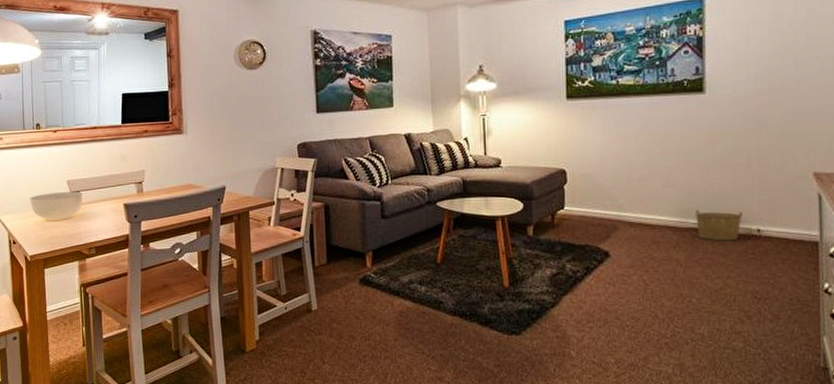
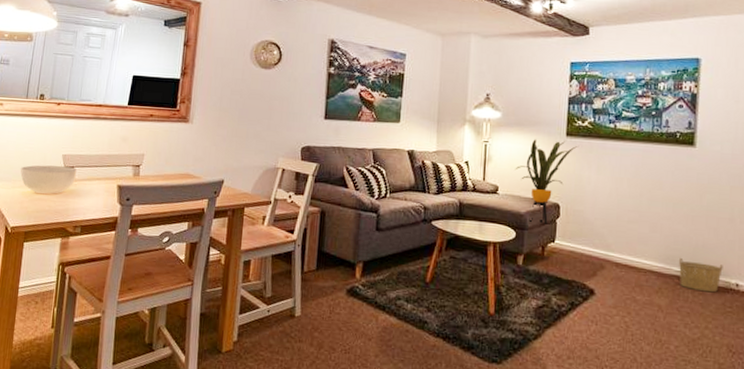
house plant: none [516,105,580,192] -> present [515,139,578,224]

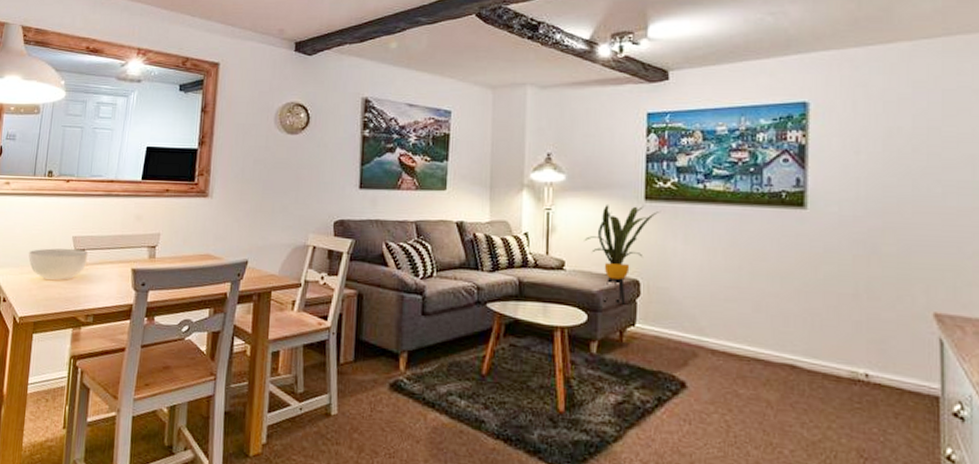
basket: present [679,257,723,293] -> none [791,342,848,385]

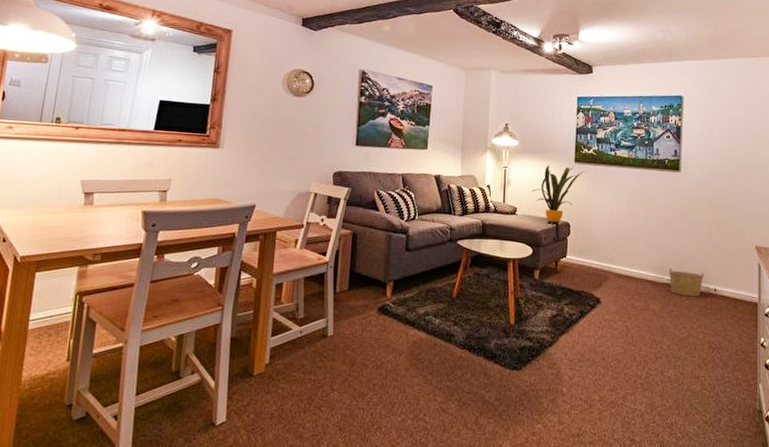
bowl: present [28,248,89,282] -> none [32,191,98,222]
basket: none [791,342,848,385] -> present [669,267,704,297]

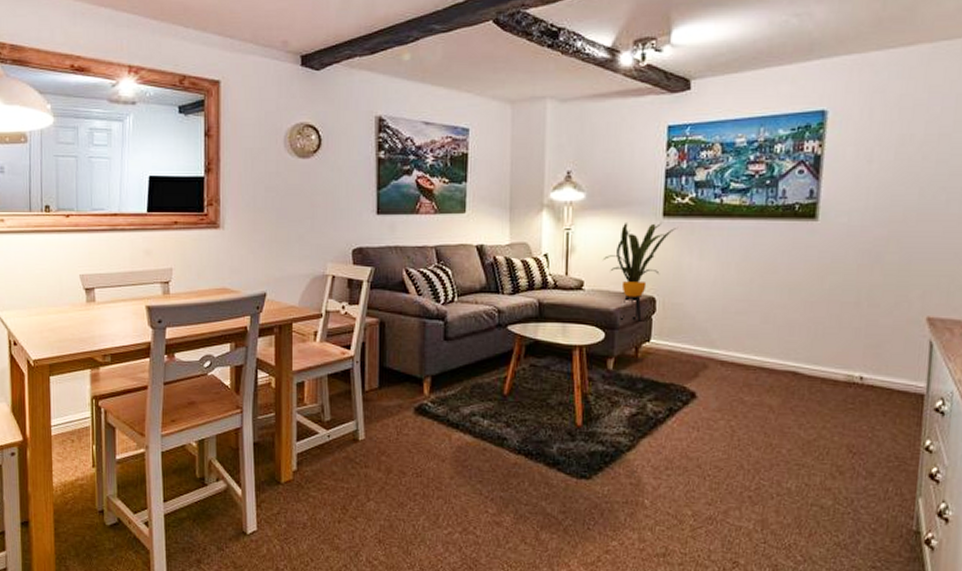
basket: present [669,267,704,297] -> none [794,350,846,388]

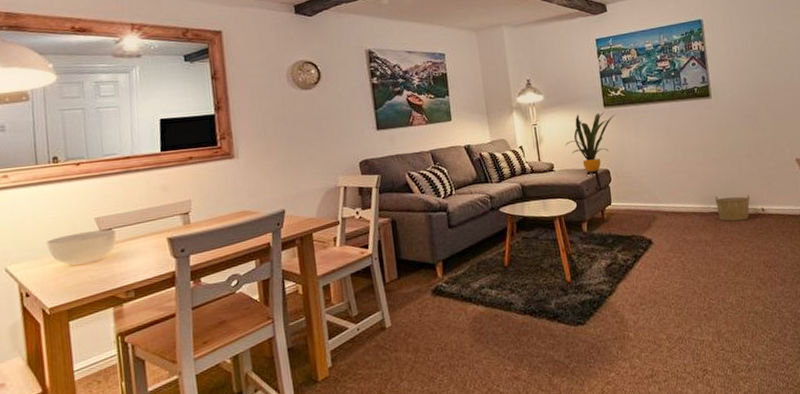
bowl: none [34,288,99,322] -> present [45,229,117,267]
basket: none [794,350,846,388] -> present [715,195,750,222]

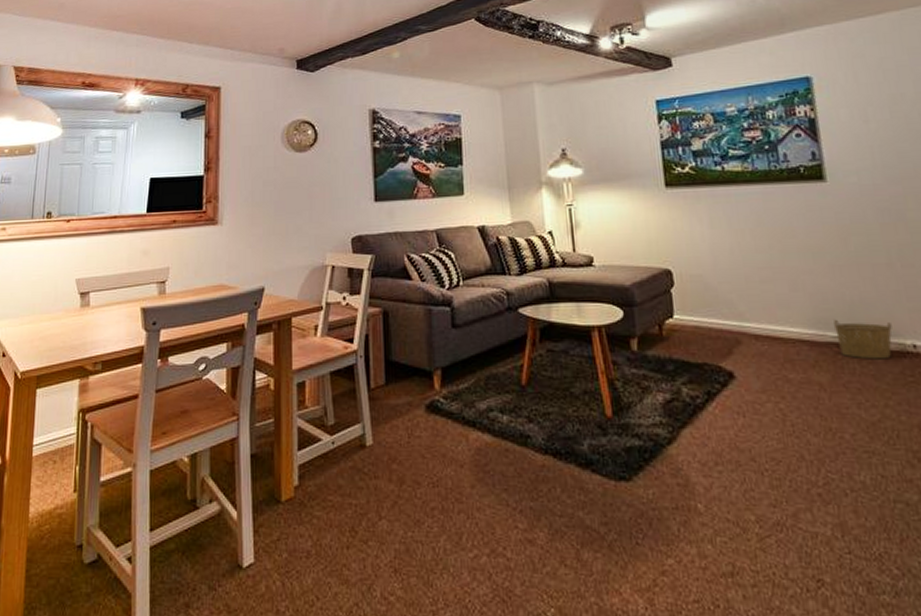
bowl: present [45,229,117,267] -> none [28,293,94,329]
house plant: present [565,112,616,192] -> none [609,194,682,297]

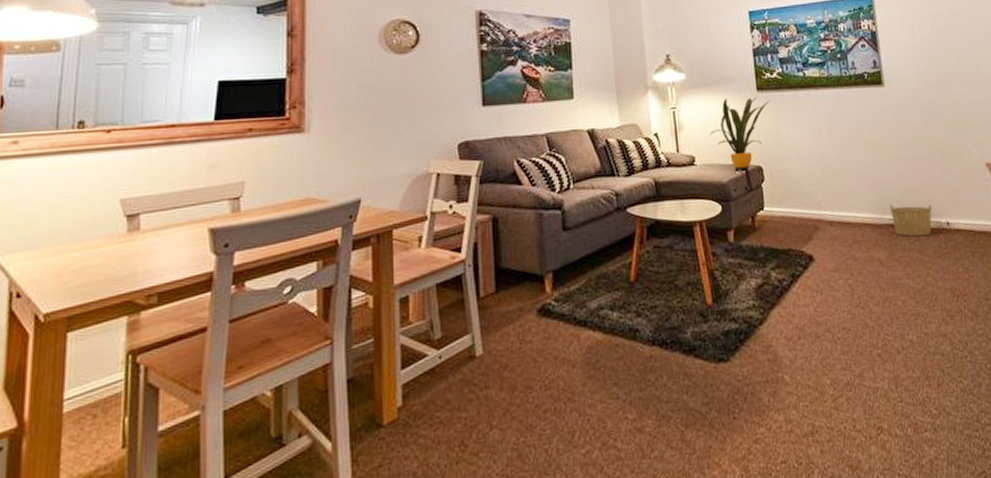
house plant: none [609,194,682,297] -> present [709,97,771,192]

